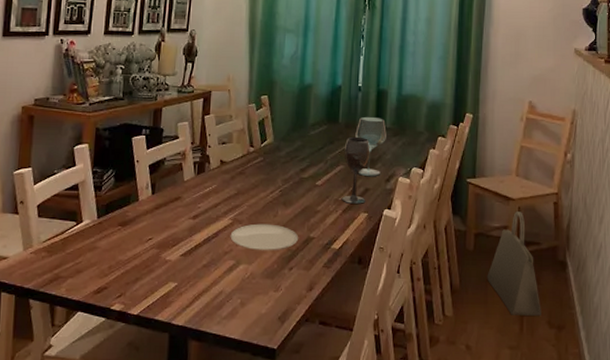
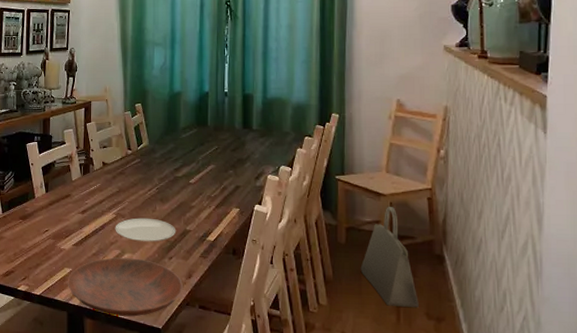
bowl: none [170,269,303,336] -> present [67,257,183,317]
wine glass: present [342,136,370,204] -> none [214,138,239,200]
wine glass: present [355,116,386,176] -> none [224,119,254,174]

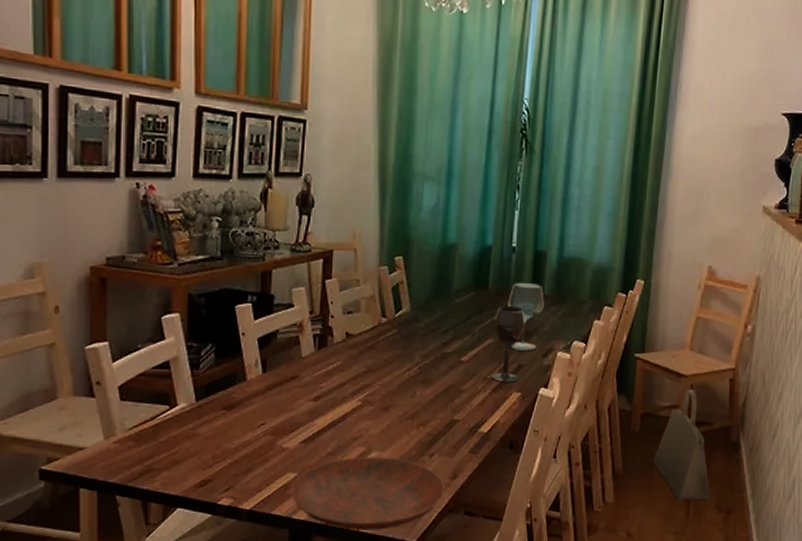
plate: present [115,218,176,242] -> none [359,405,441,436]
wine glass: none [214,138,239,200] -> present [491,305,525,382]
wine glass: none [224,119,254,174] -> present [508,282,544,351]

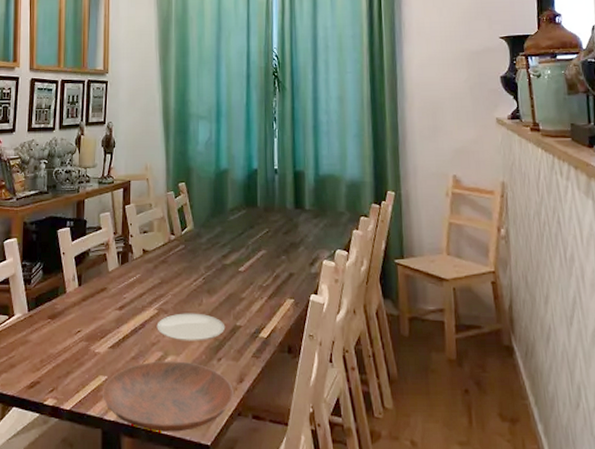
plate: none [359,405,441,436] -> present [156,313,226,341]
wine glass: present [491,305,525,382] -> none [264,220,292,289]
wine glass: present [508,282,544,351] -> none [275,199,307,260]
handbag: present [652,389,710,500] -> none [426,293,491,407]

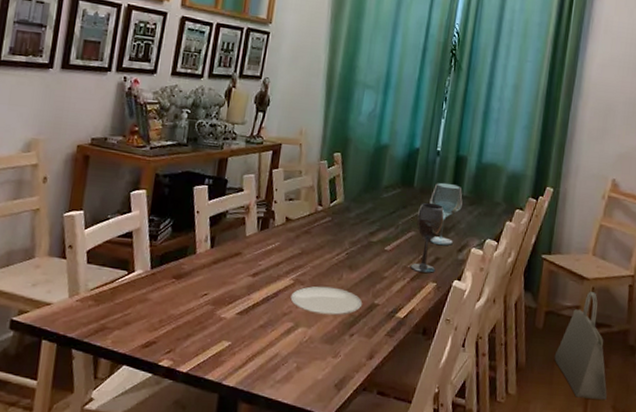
bowl: present [101,361,234,432] -> none [222,331,362,402]
wine glass: none [264,220,292,289] -> present [411,202,445,273]
wine glass: none [275,199,307,260] -> present [429,182,463,245]
handbag: none [426,293,491,407] -> present [554,292,607,400]

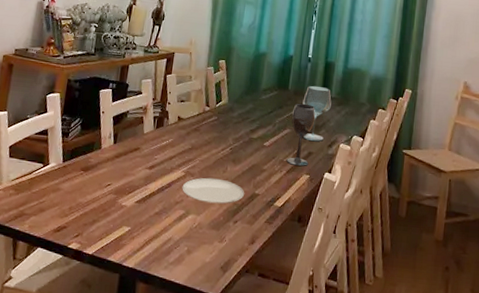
handbag: present [554,292,607,400] -> none [416,183,466,284]

